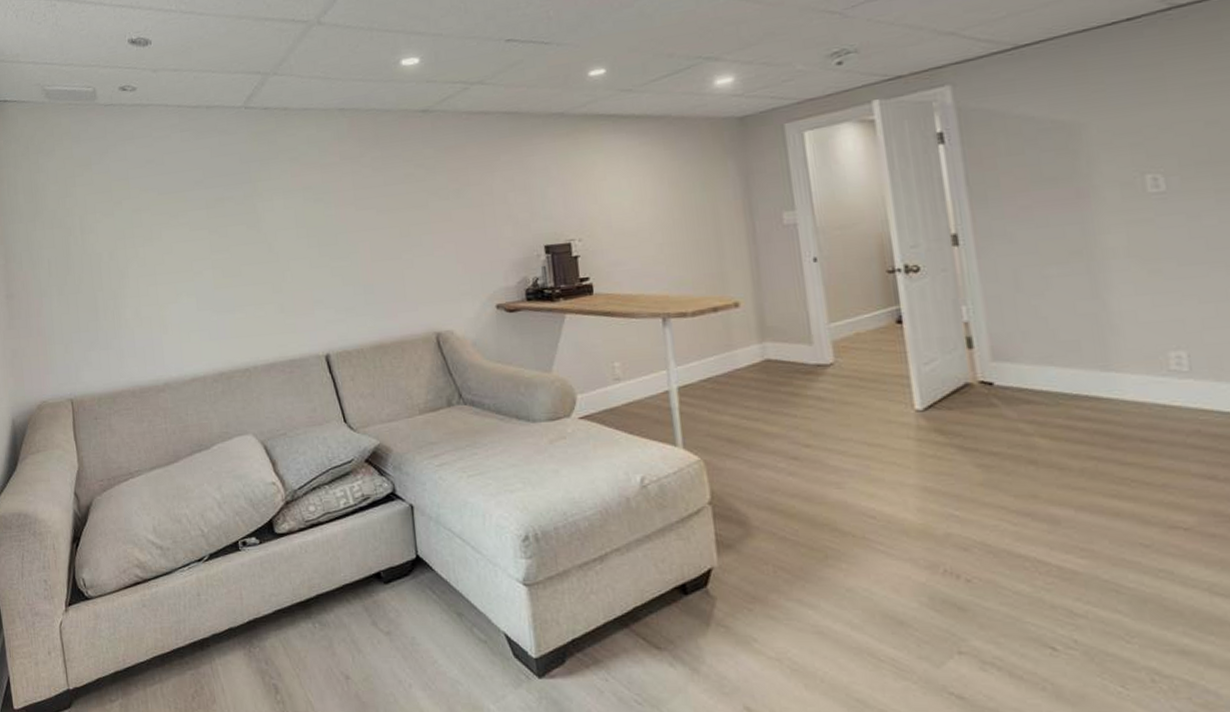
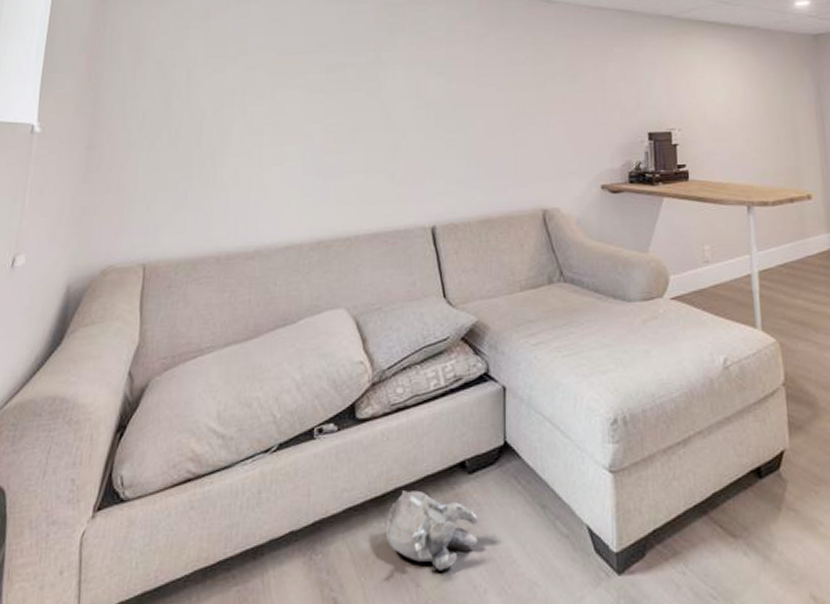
plush toy: none [313,596,399,666] -> present [387,489,478,571]

